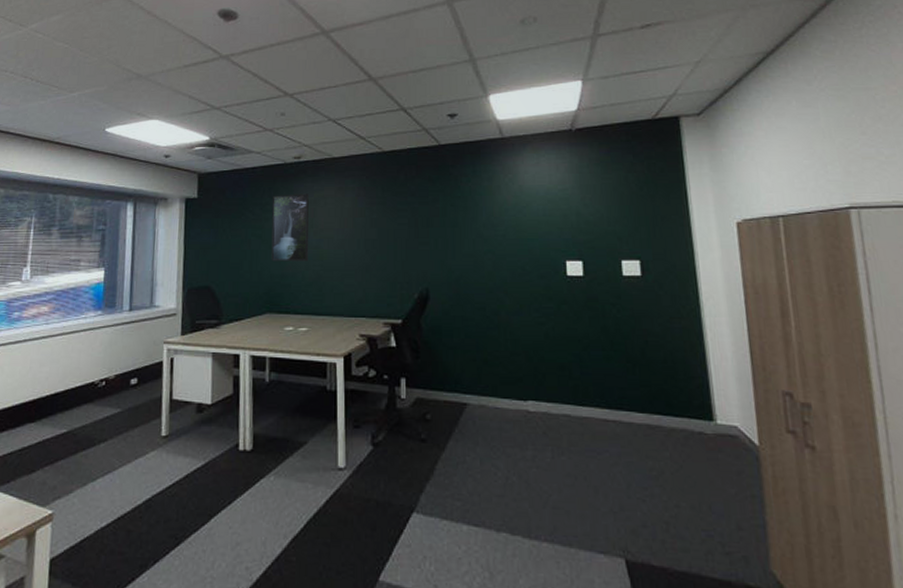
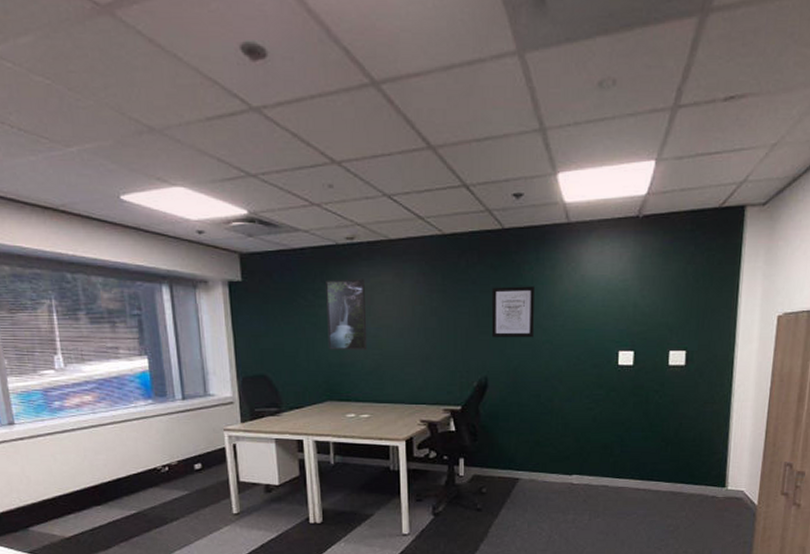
wall art: none [430,197,474,248] -> present [491,286,534,338]

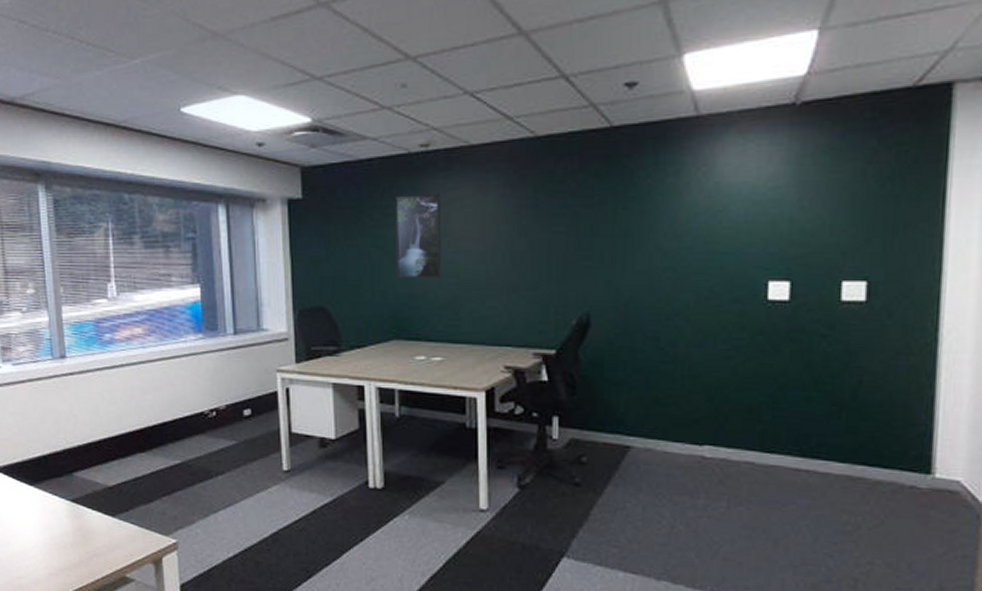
wall art: present [491,286,534,338] -> none [595,198,652,264]

